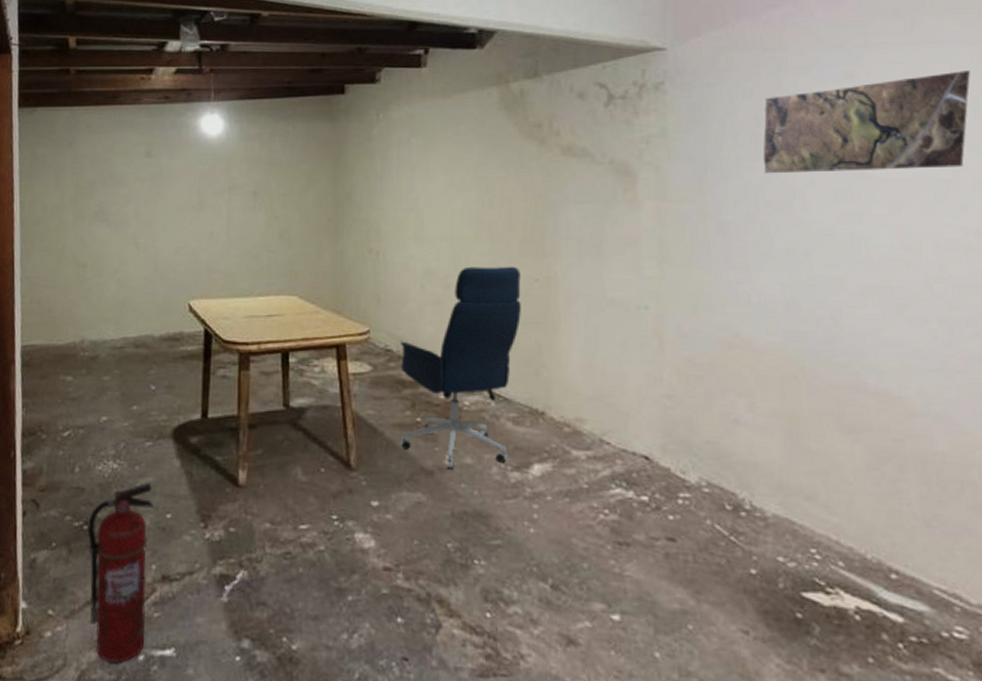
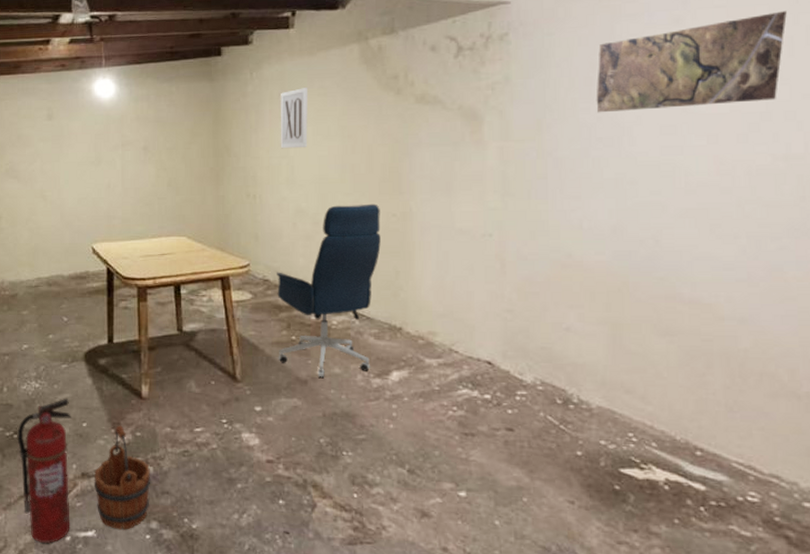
wooden bucket: none [176,518,245,649] -> present [95,425,151,530]
wall art: none [408,132,441,200] -> present [280,86,309,149]

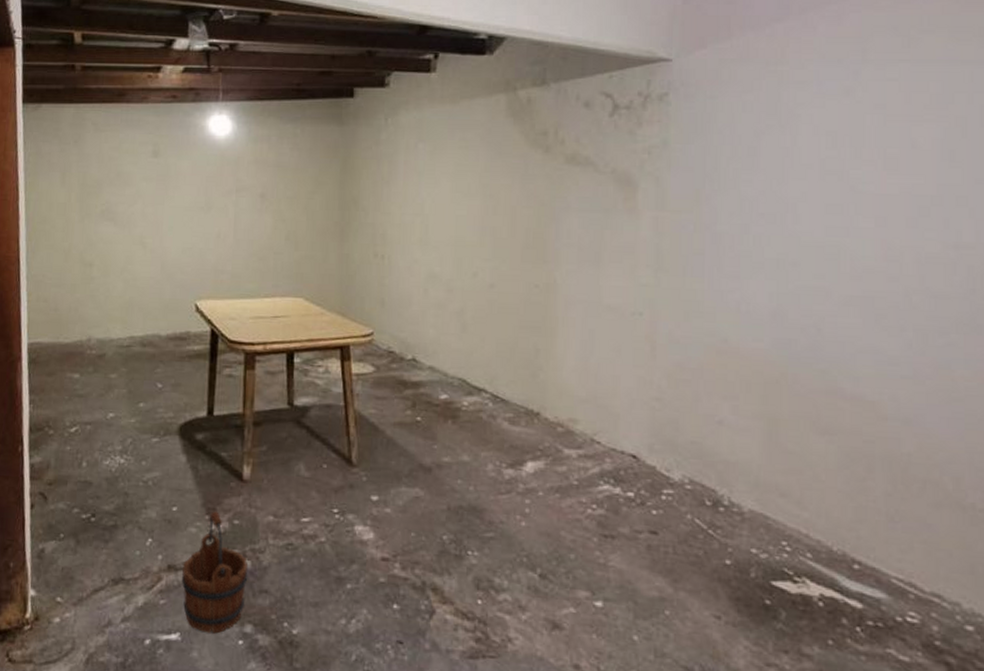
fire extinguisher: present [17,399,72,544] -> none [95,478,161,648]
office chair: present [277,203,381,379] -> none [400,271,522,467]
wall art: present [280,86,309,149] -> none [414,137,449,206]
map: present [596,11,787,113] -> none [759,89,961,187]

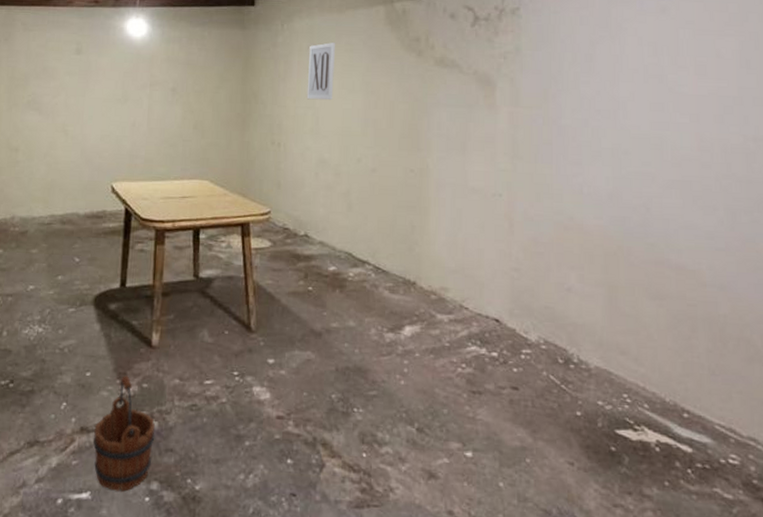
wall art: none [414,137,449,206] -> present [306,42,336,101]

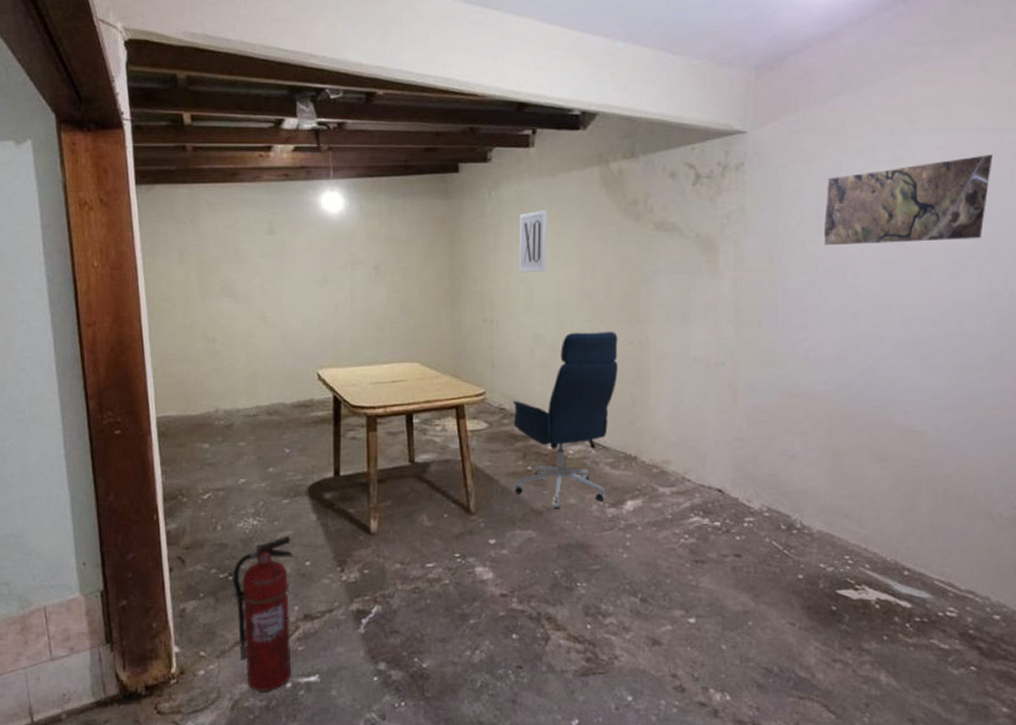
fire extinguisher: none [13,345,76,508] -> present [232,536,294,692]
wooden bucket: present [93,375,155,492] -> none [318,563,380,673]
office chair: none [293,158,399,332] -> present [513,331,618,509]
map: none [595,10,753,87] -> present [823,155,993,246]

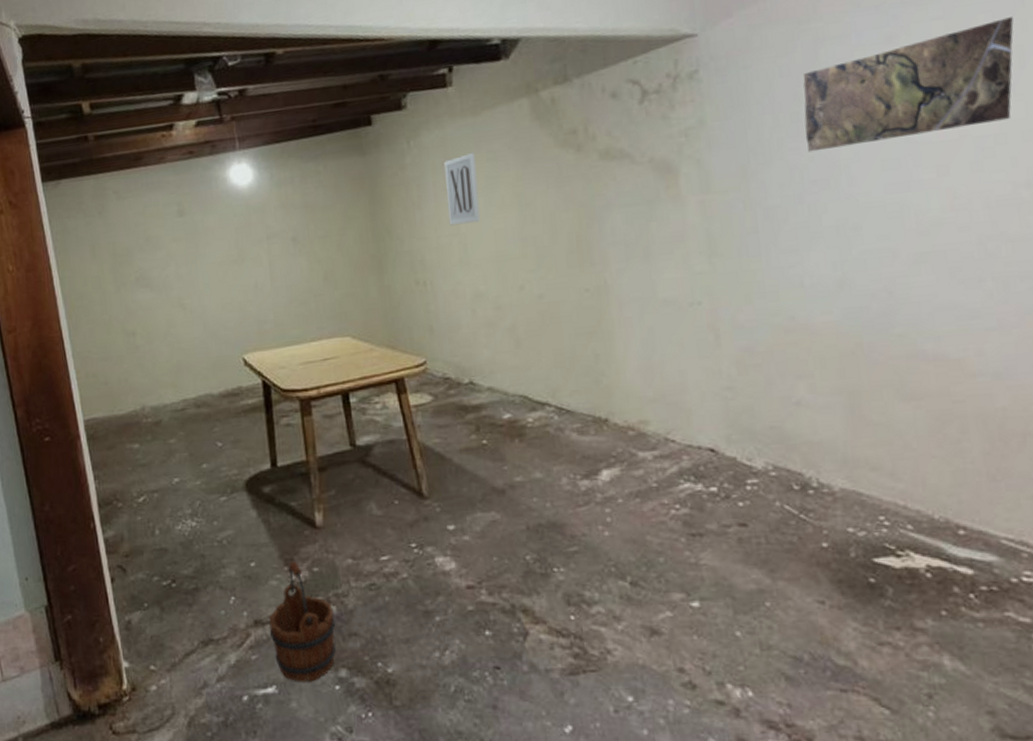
fire extinguisher: present [232,536,294,692] -> none [175,536,247,707]
wooden bucket: none [318,563,380,673] -> present [269,561,337,682]
office chair: present [513,331,618,509] -> none [458,279,576,486]

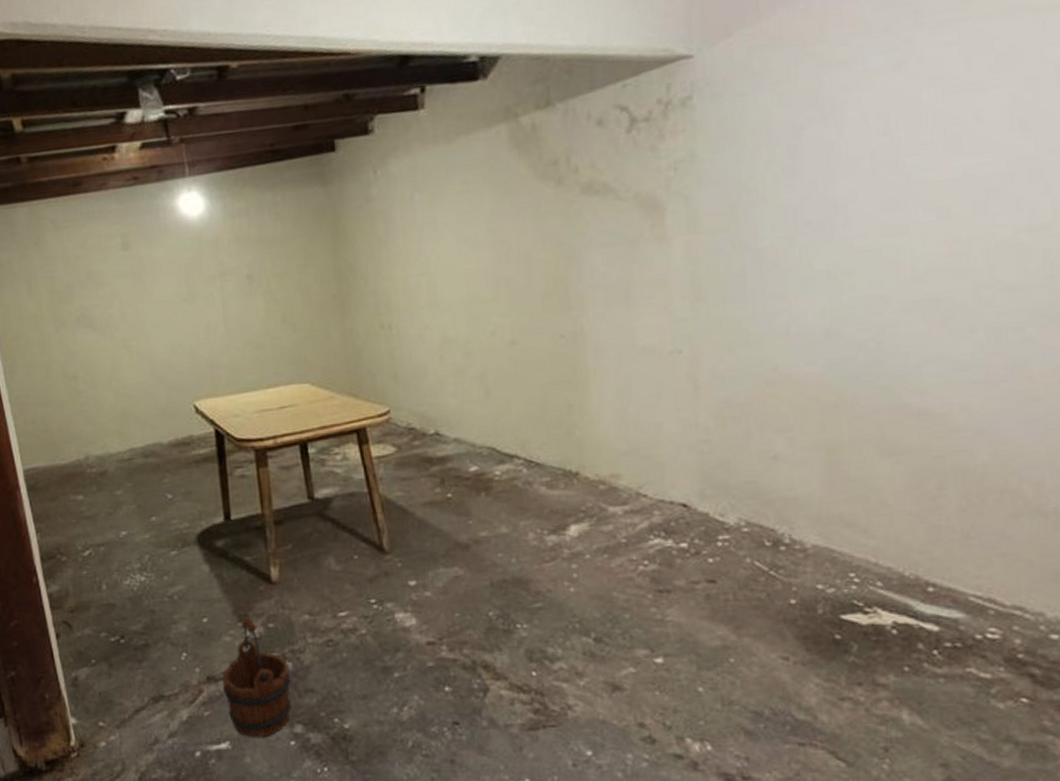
wall art: present [444,152,481,226] -> none [413,183,451,265]
map: present [803,17,1014,152] -> none [801,44,1032,190]

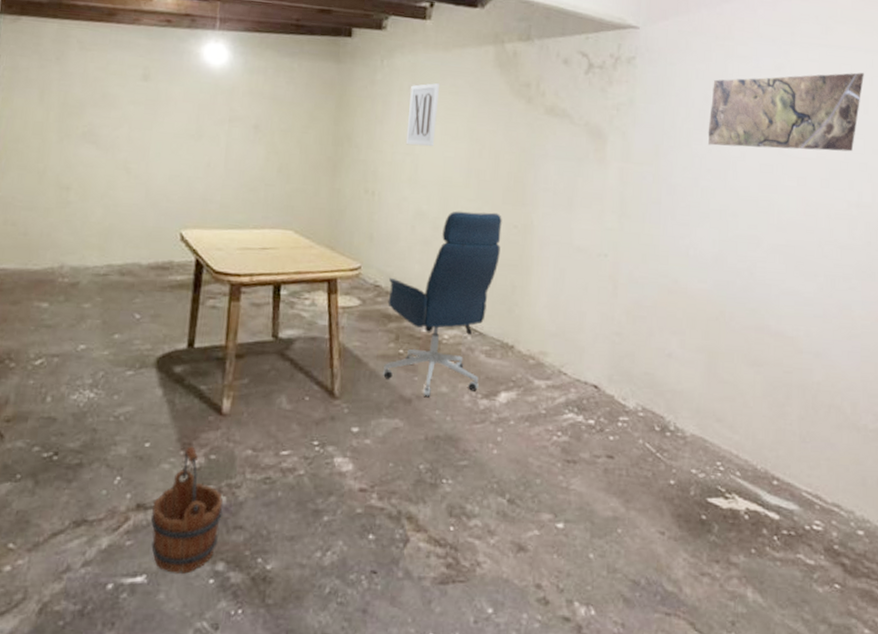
wall art: none [413,183,451,265] -> present [405,82,440,147]
office chair: none [424,324,548,541] -> present [382,211,502,398]
map: none [801,44,1032,190] -> present [708,72,864,152]

